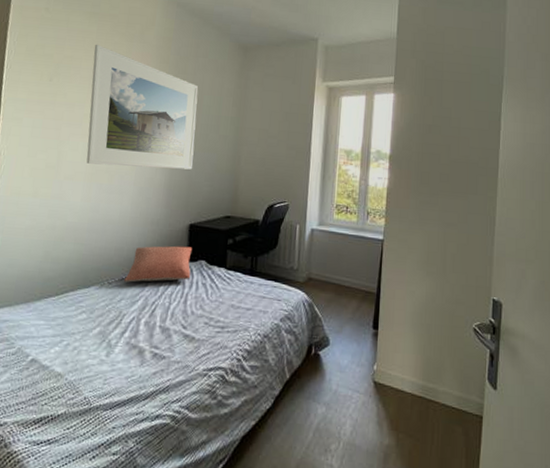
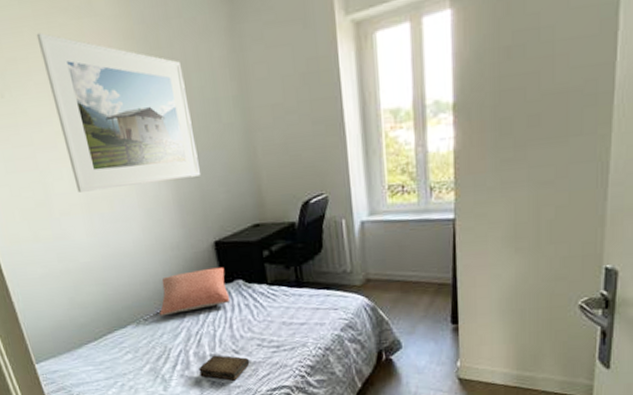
book: none [145,327,194,355] -> present [199,355,250,381]

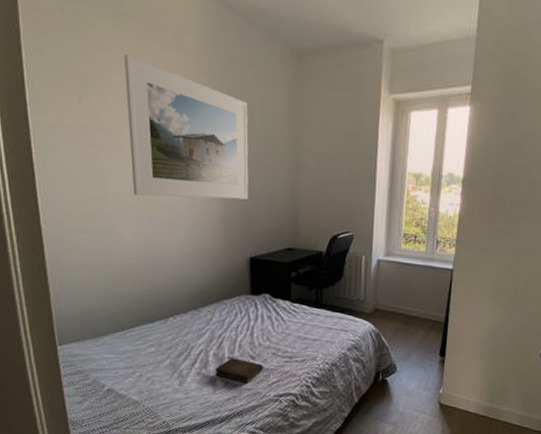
pillow: present [159,267,230,316] -> none [189,279,255,317]

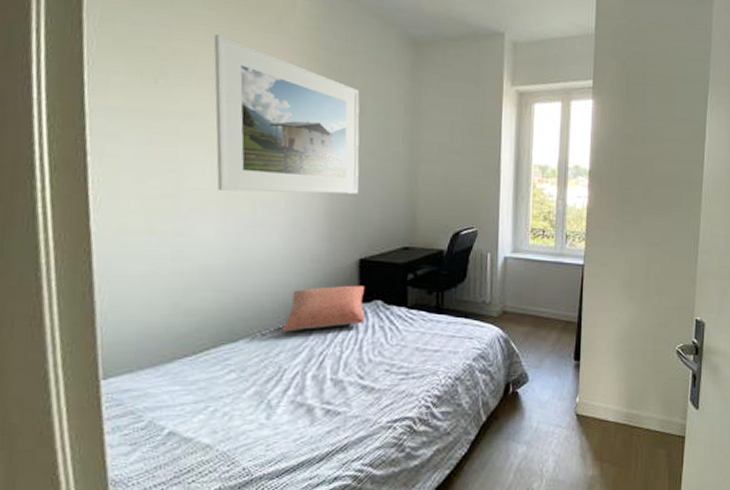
pillow: none [189,279,255,317] -> present [282,285,365,332]
book: present [216,358,263,383] -> none [314,379,374,410]

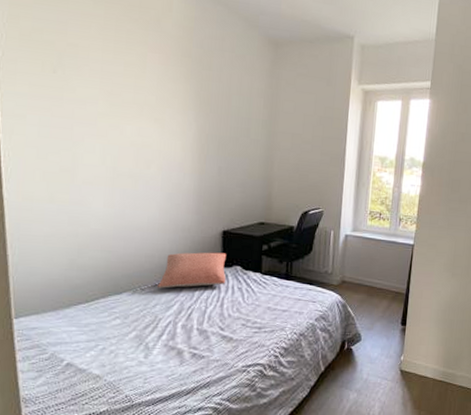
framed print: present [213,34,360,194] -> none [102,31,226,175]

